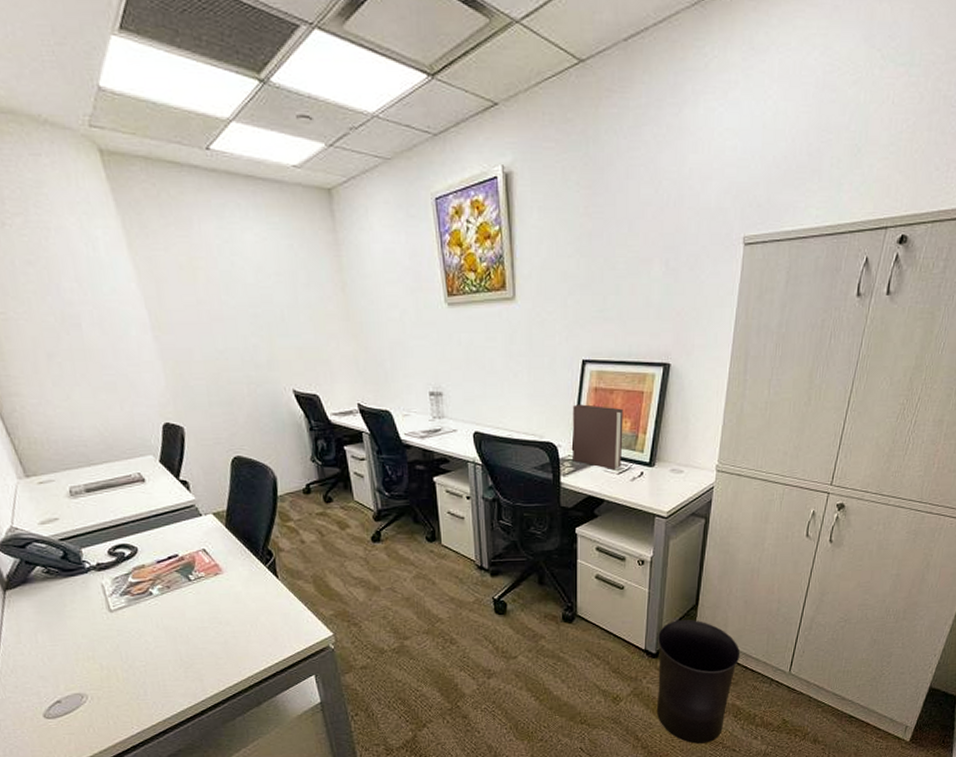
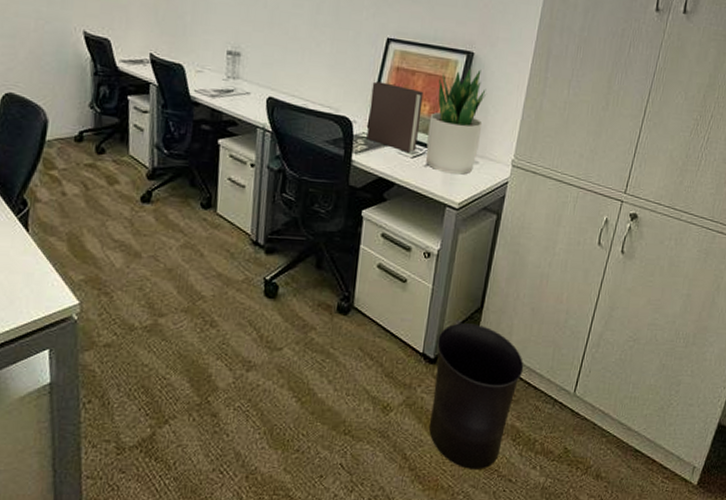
planter: none [631,380,686,485] -> present [426,68,486,175]

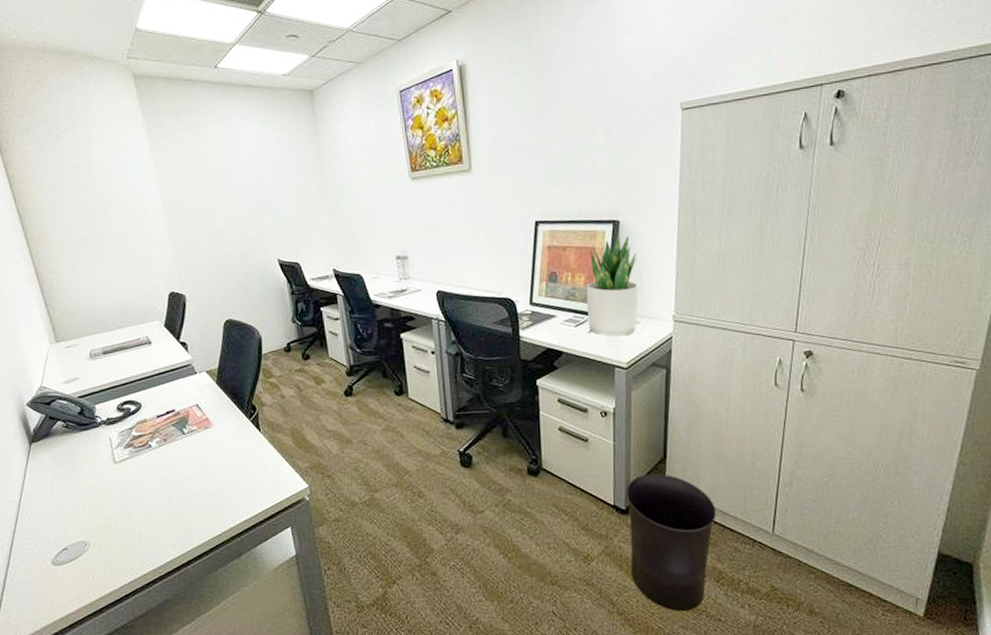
binder: present [367,81,424,153] -> none [528,261,578,322]

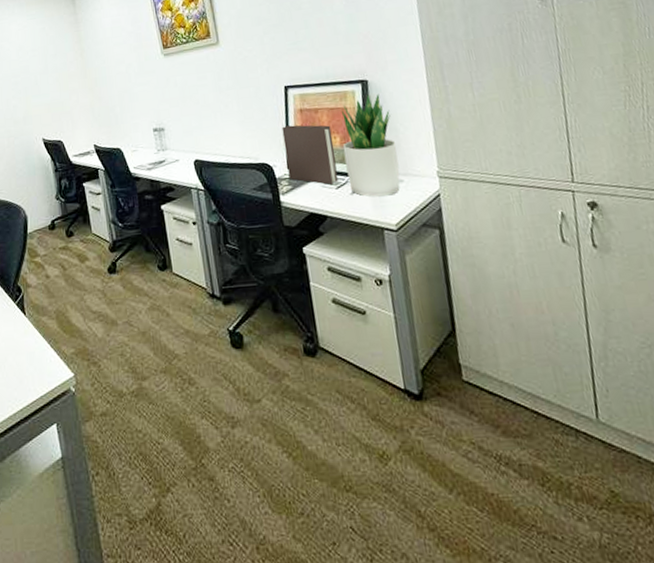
binder: none [528,261,578,322] -> present [281,125,338,185]
waste bin: present [626,474,717,611] -> none [416,349,531,526]

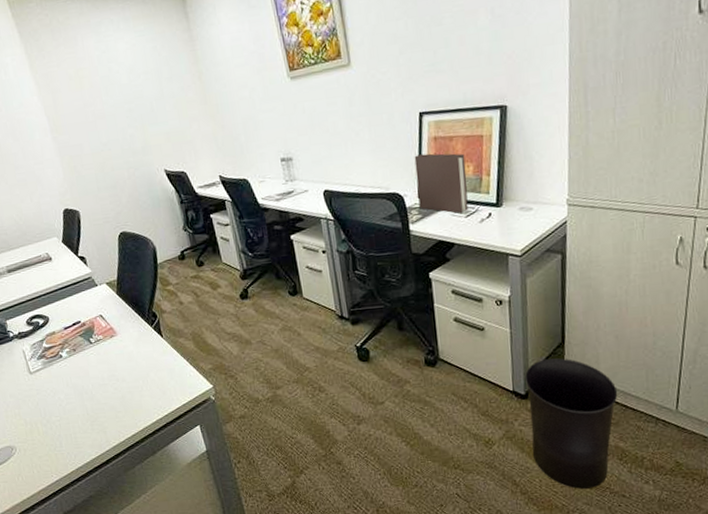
planter: present [342,93,400,197] -> none [475,120,530,225]
waste bin: none [416,349,531,526] -> present [525,358,618,489]

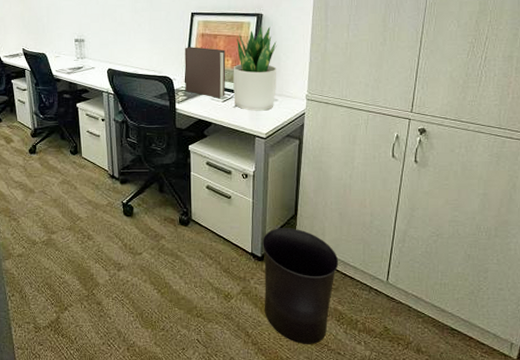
planter: none [475,120,530,225] -> present [233,26,277,111]

